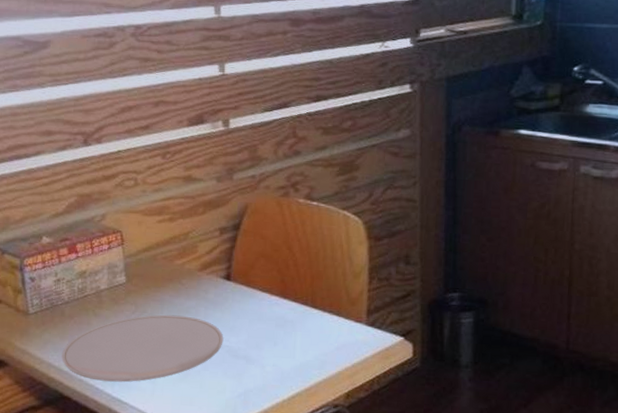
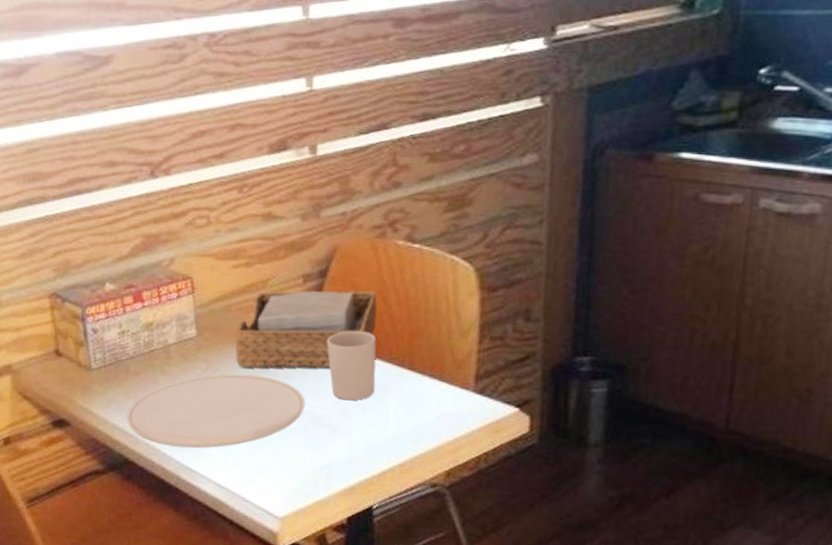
napkin holder: none [161,241,283,309] -> present [235,290,377,368]
mug: none [240,274,284,336] -> present [326,330,377,401]

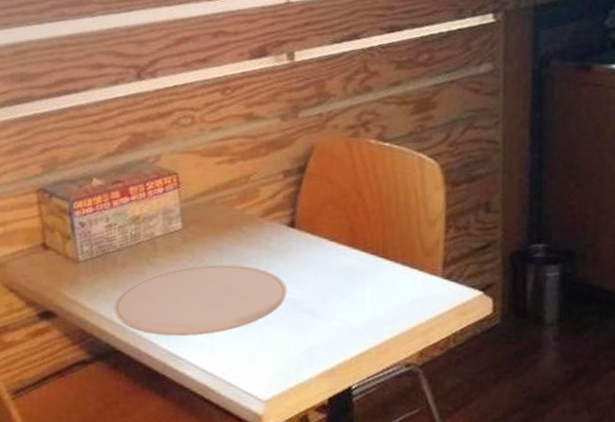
napkin holder: present [235,290,377,368] -> none [219,185,352,258]
mug: present [326,330,377,401] -> none [306,222,353,288]

